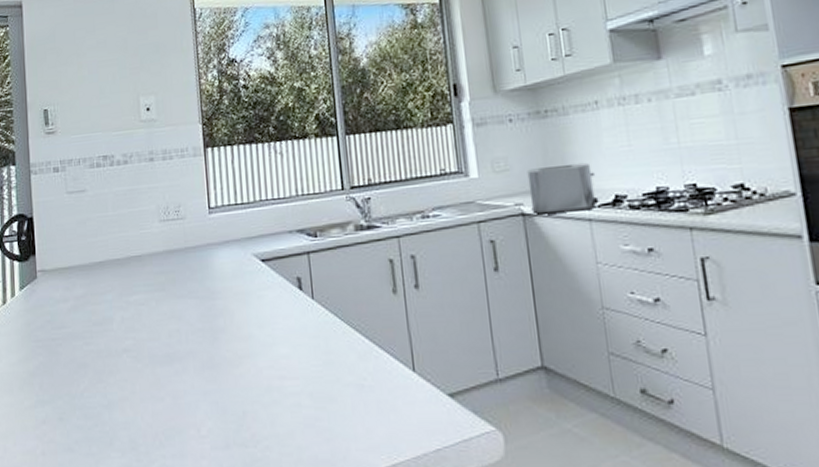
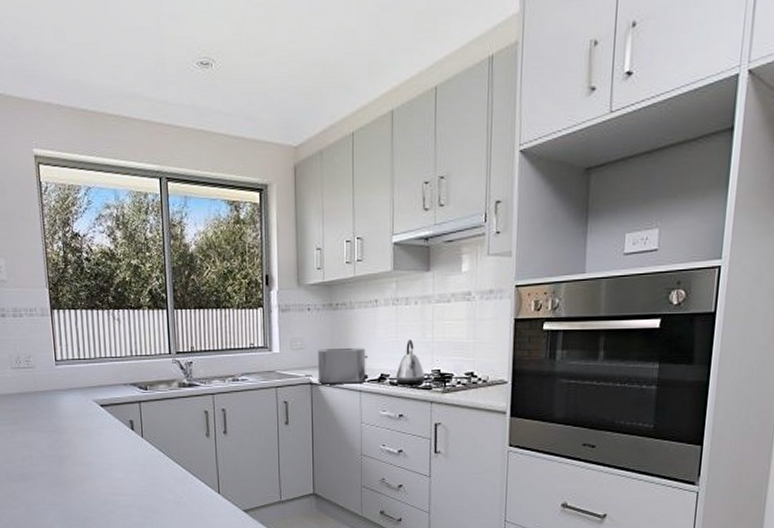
kettle: none [635,147,678,209] -> present [395,339,426,386]

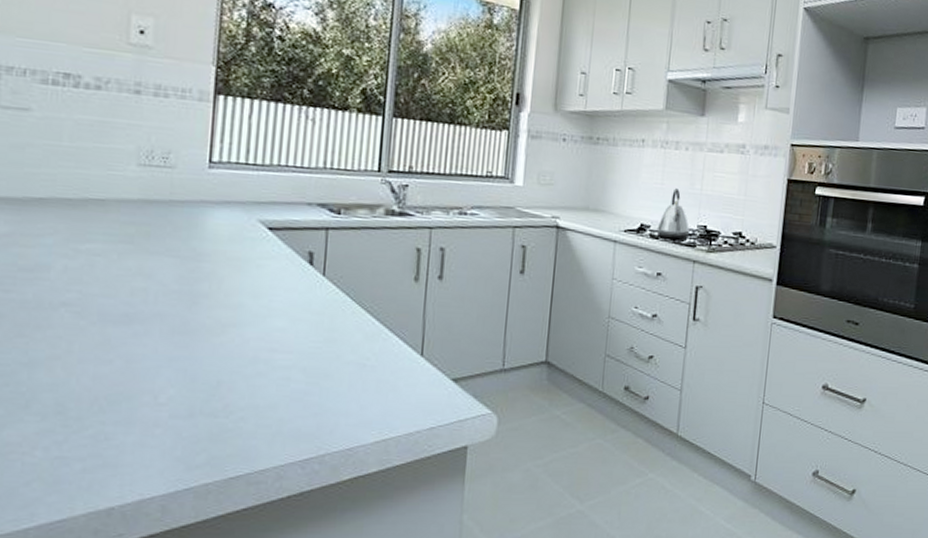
toaster: present [317,347,369,386] -> none [566,187,629,233]

